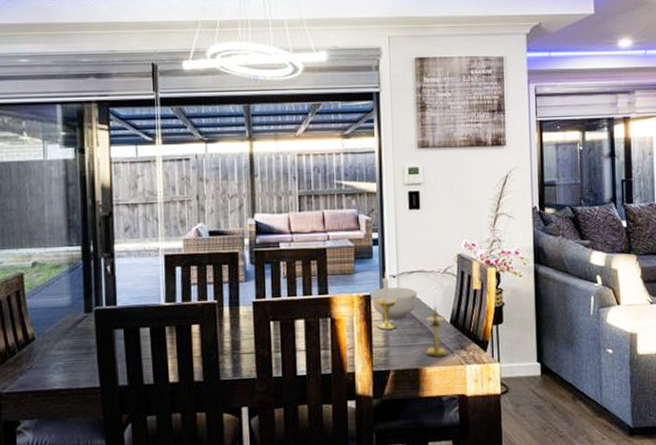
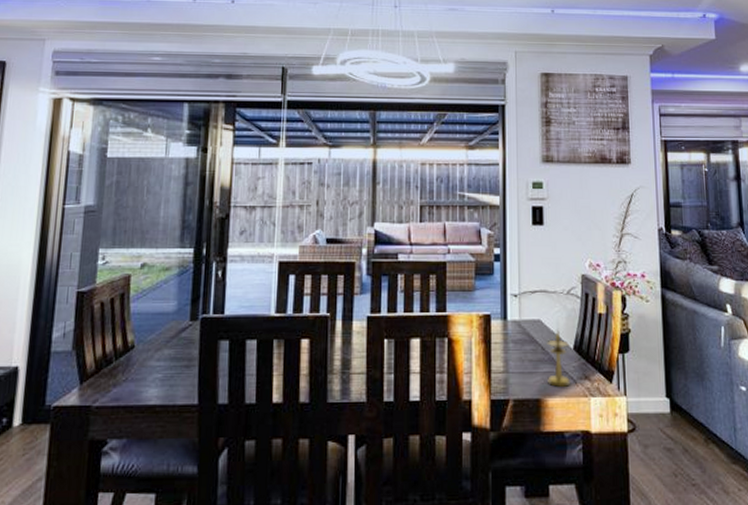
bowl: present [370,287,418,319] -> none [490,308,540,342]
candlestick: present [375,272,398,330] -> none [495,290,518,354]

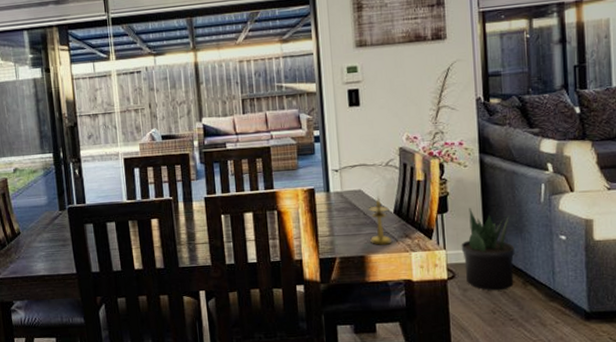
planter: none [642,349,697,449] -> present [461,208,515,291]

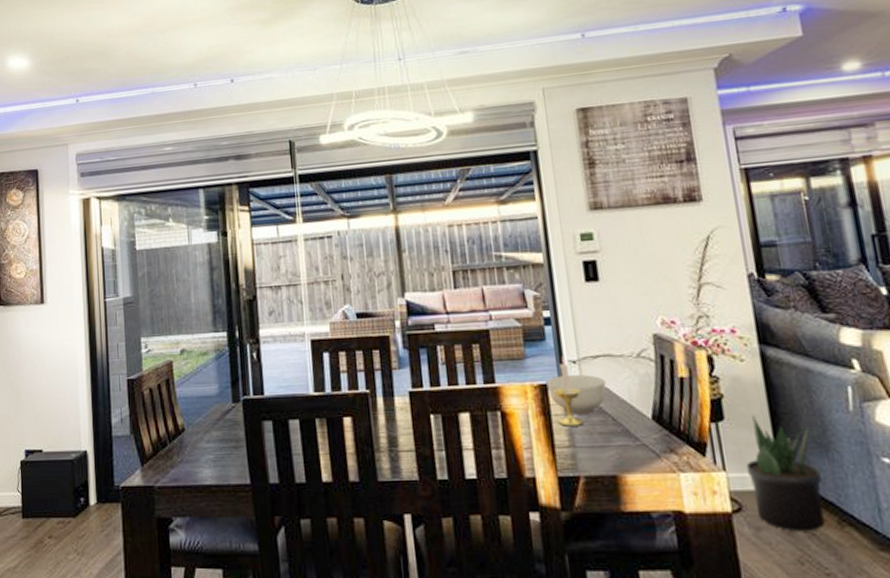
bowl: none [314,180,361,211] -> present [546,375,606,414]
candlestick: none [319,166,342,221] -> present [553,356,584,427]
candlestick: present [368,197,392,246] -> none [618,397,652,463]

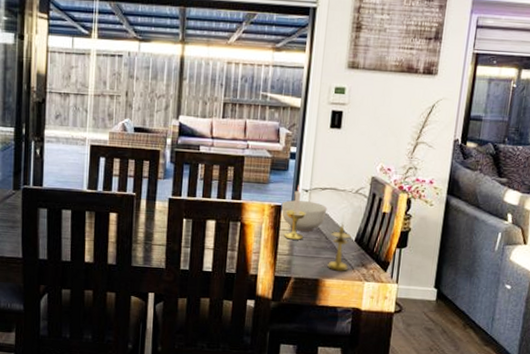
candlestick: none [618,397,652,463] -> present [327,223,351,272]
planter: present [746,416,826,532] -> none [412,247,463,330]

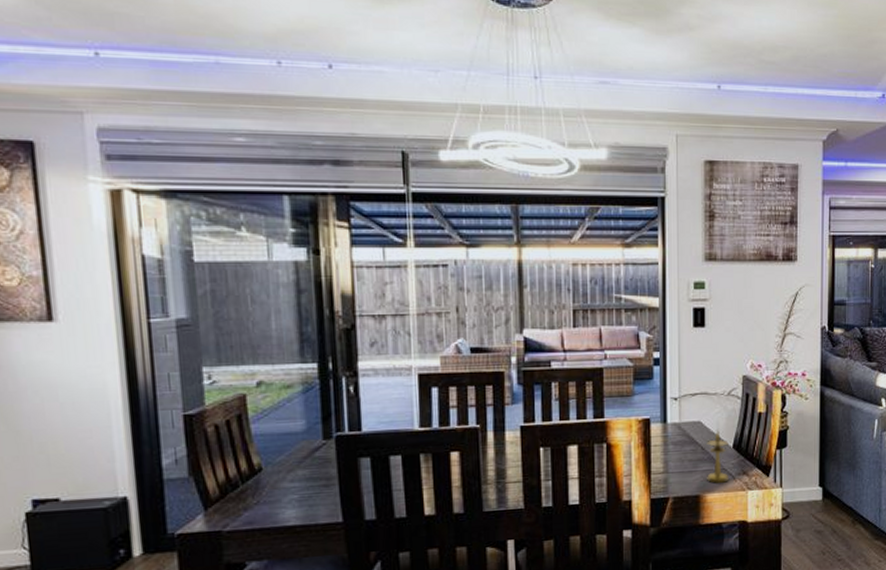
bowl: present [281,200,327,231] -> none [650,410,700,444]
candlestick: present [283,185,306,240] -> none [655,394,678,456]

